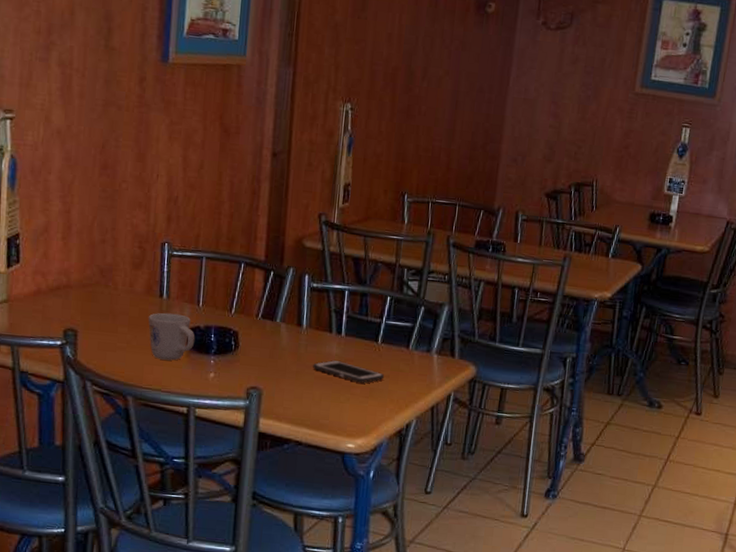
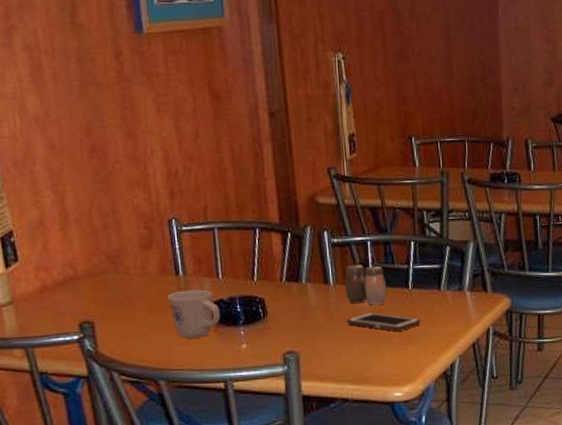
salt and pepper shaker: none [316,311,357,355] -> present [344,265,387,306]

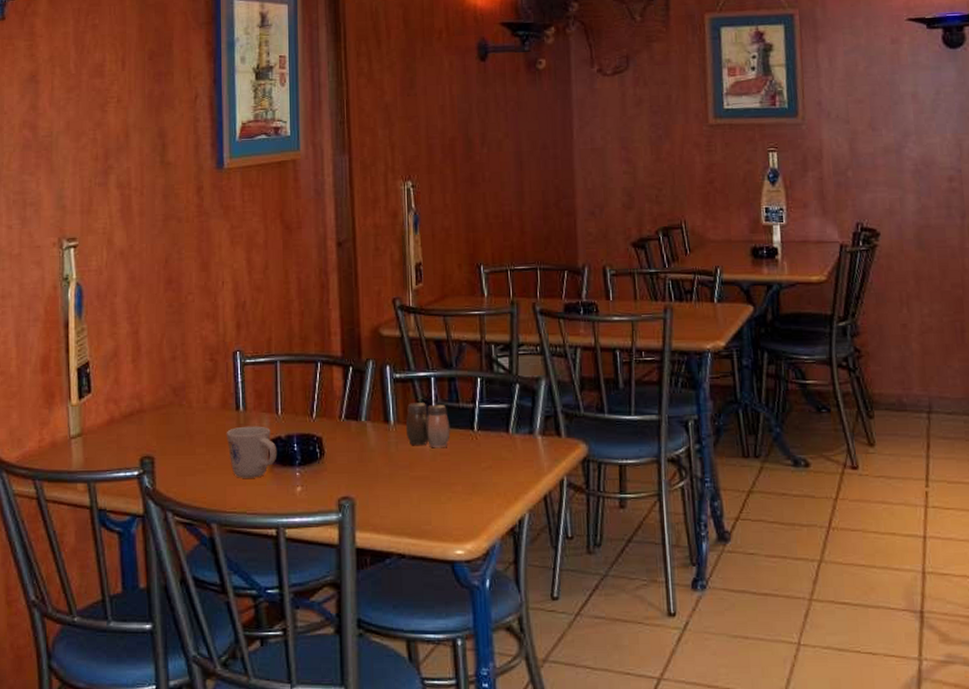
cell phone: present [347,312,420,331] -> none [406,455,486,479]

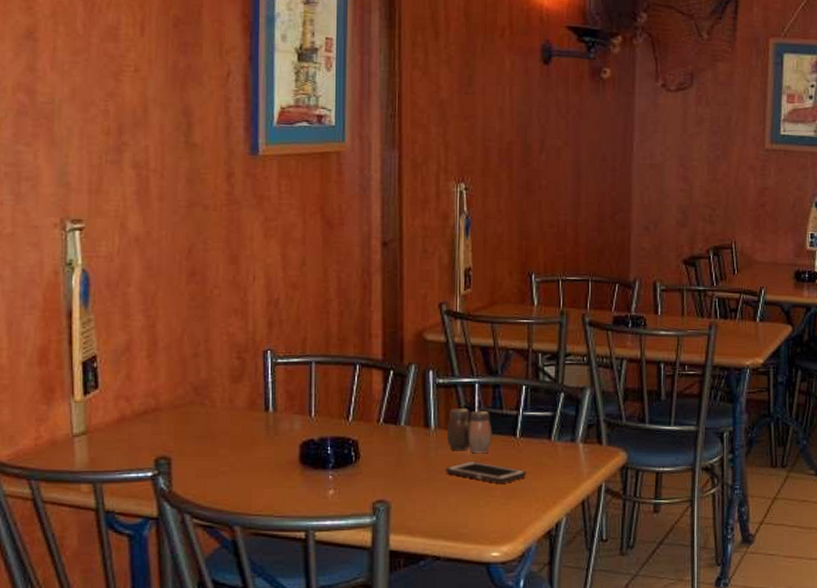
mug: present [226,426,277,478] -> none [253,428,309,481]
cell phone: none [406,455,486,479] -> present [446,460,526,483]

